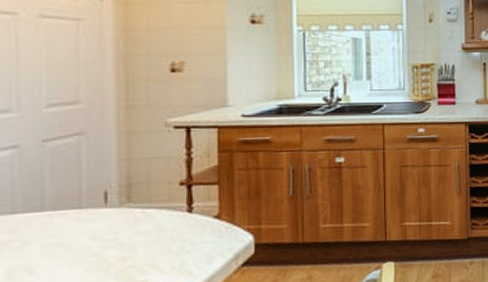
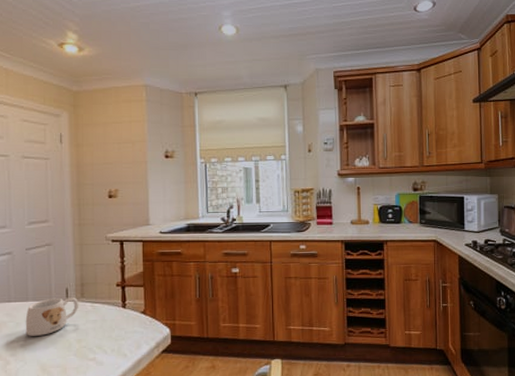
mug: none [39,202,124,259] -> present [25,297,79,336]

